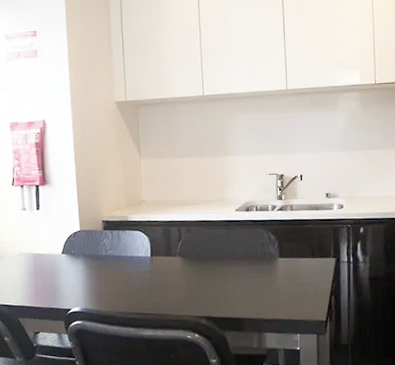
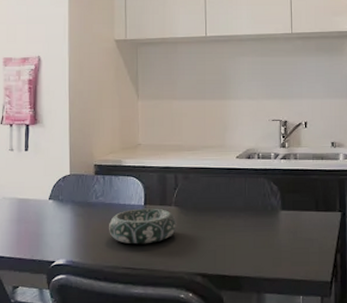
decorative bowl: none [119,259,182,292] -> present [109,208,177,244]

